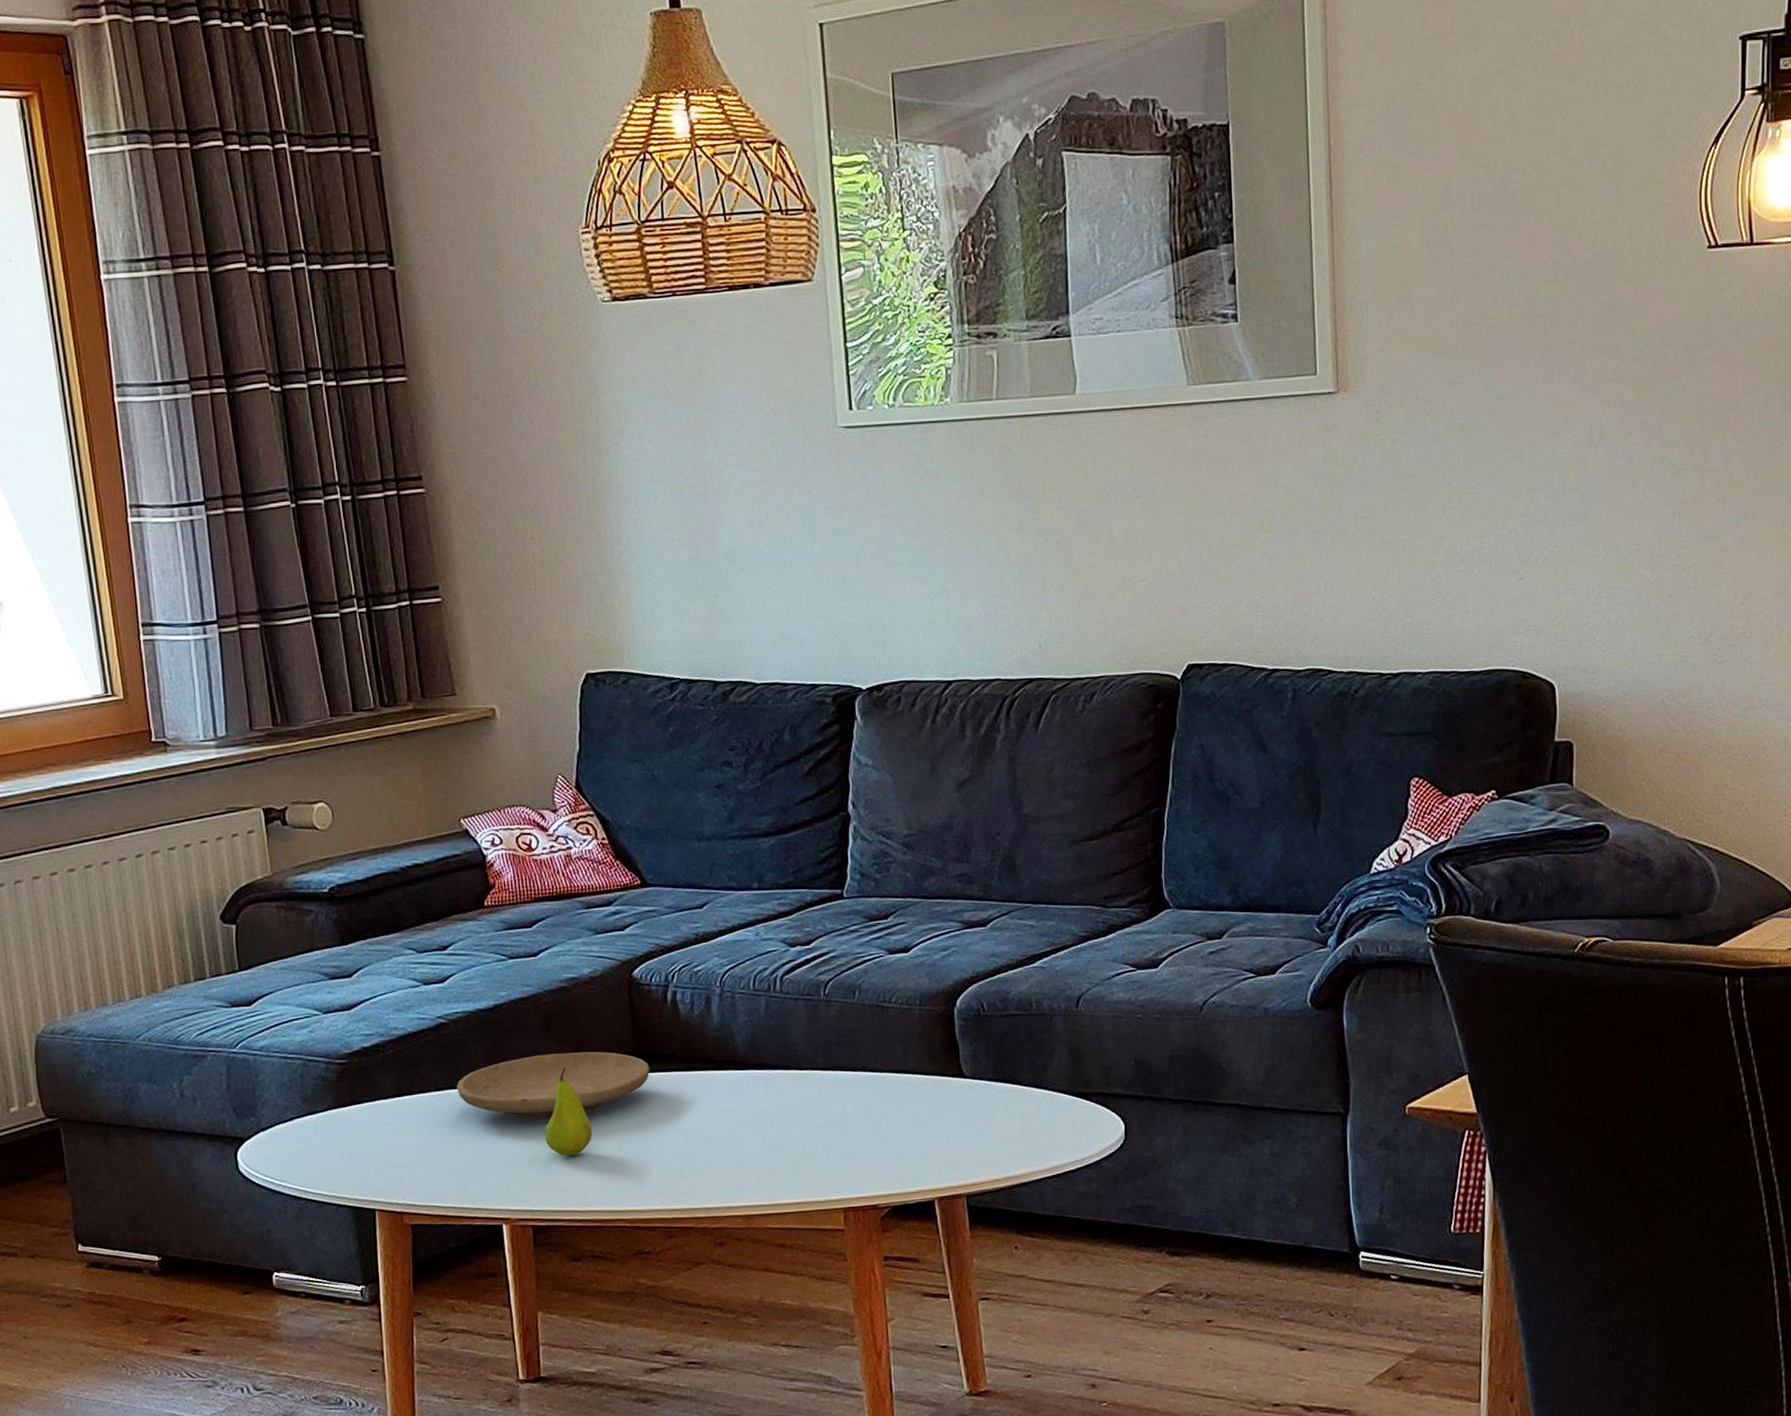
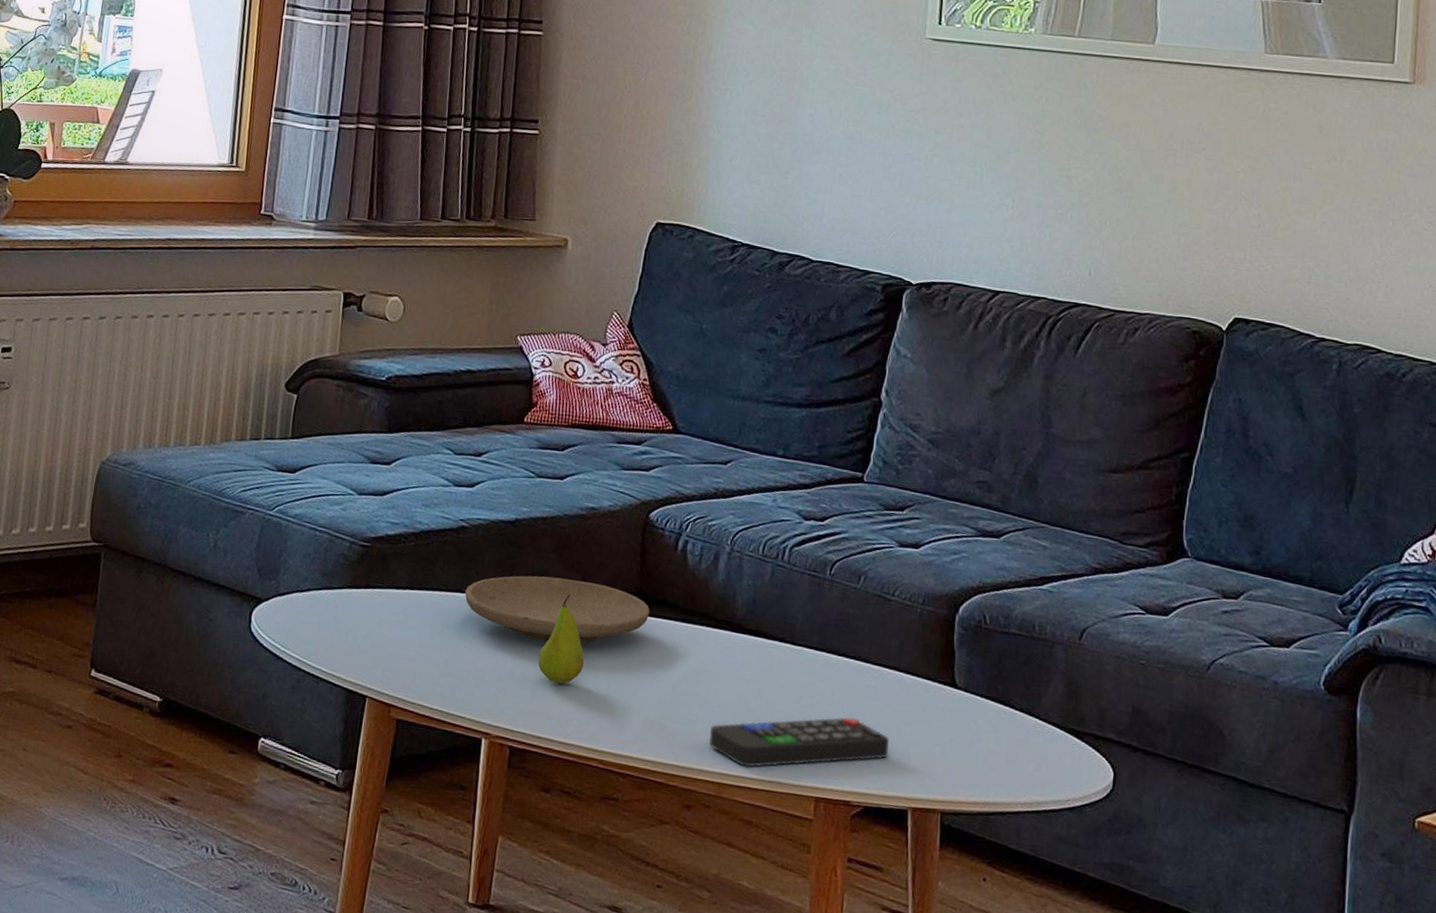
remote control: none [730,1126,908,1195] -> present [709,717,890,767]

